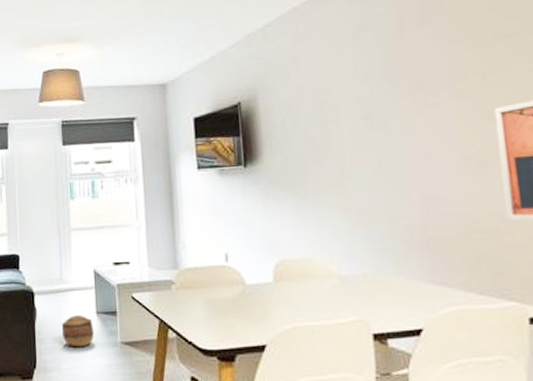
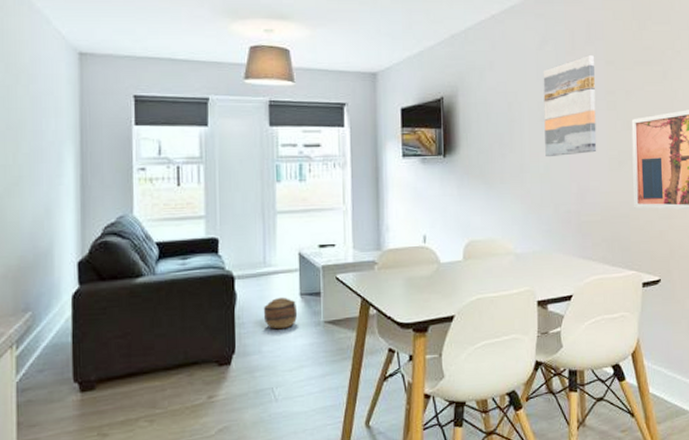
wall art: none [362,35,445,162] -> present [543,54,597,157]

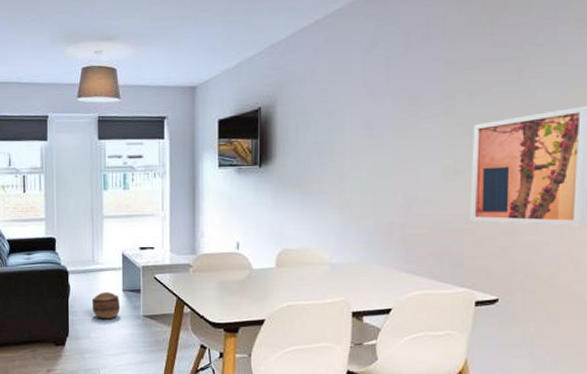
wall art: present [543,54,597,157] -> none [368,55,433,167]

